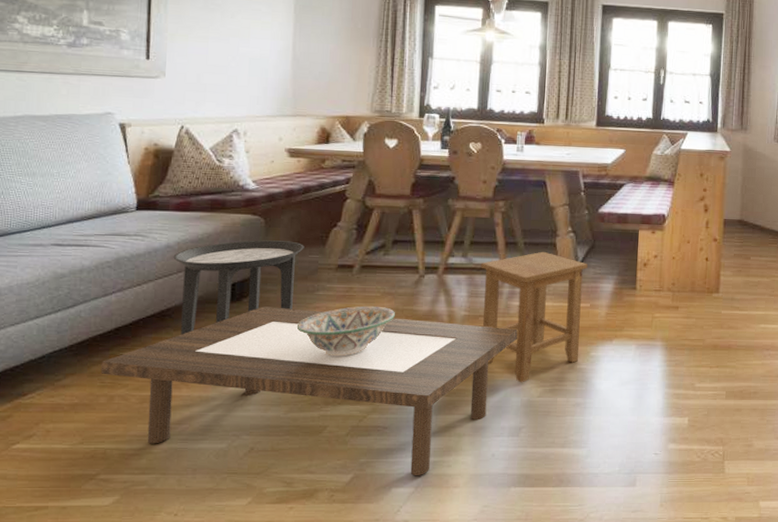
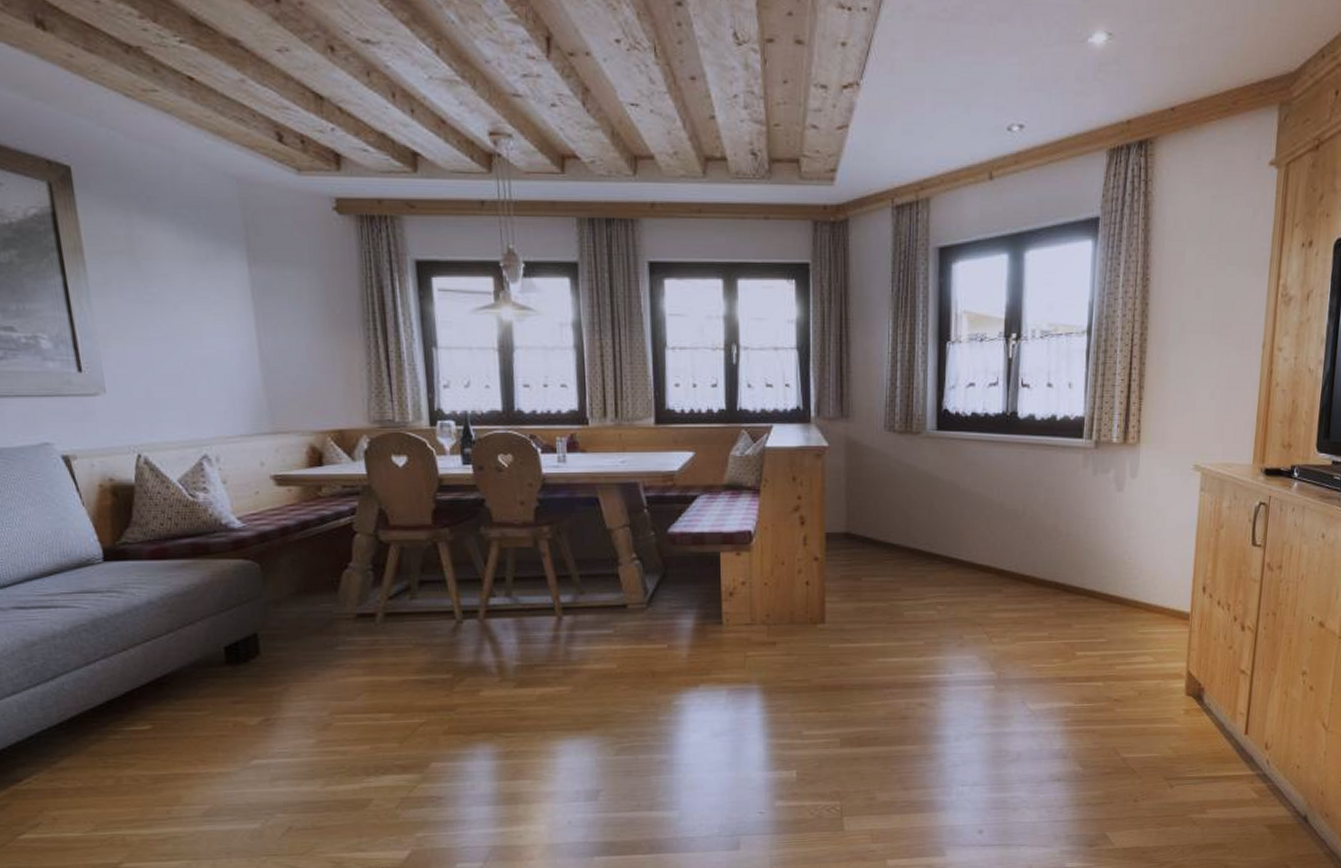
coffee table: present [100,306,518,476] -> none [99,667,583,850]
side table: present [173,240,304,335] -> none [158,588,313,705]
decorative bowl: present [296,306,395,357] -> none [318,660,434,721]
stool: present [481,251,588,383] -> none [529,584,660,740]

